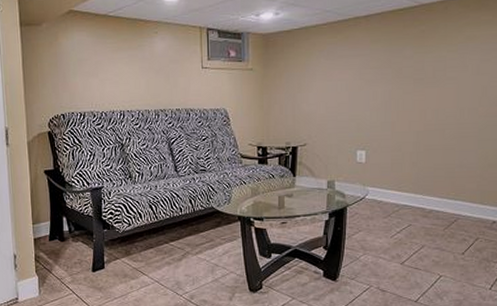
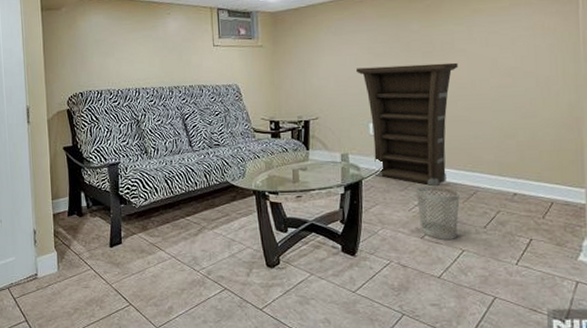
cabinet: none [347,90,449,214] -> present [356,62,459,187]
wastebasket: none [398,213,441,265] -> present [415,185,460,240]

